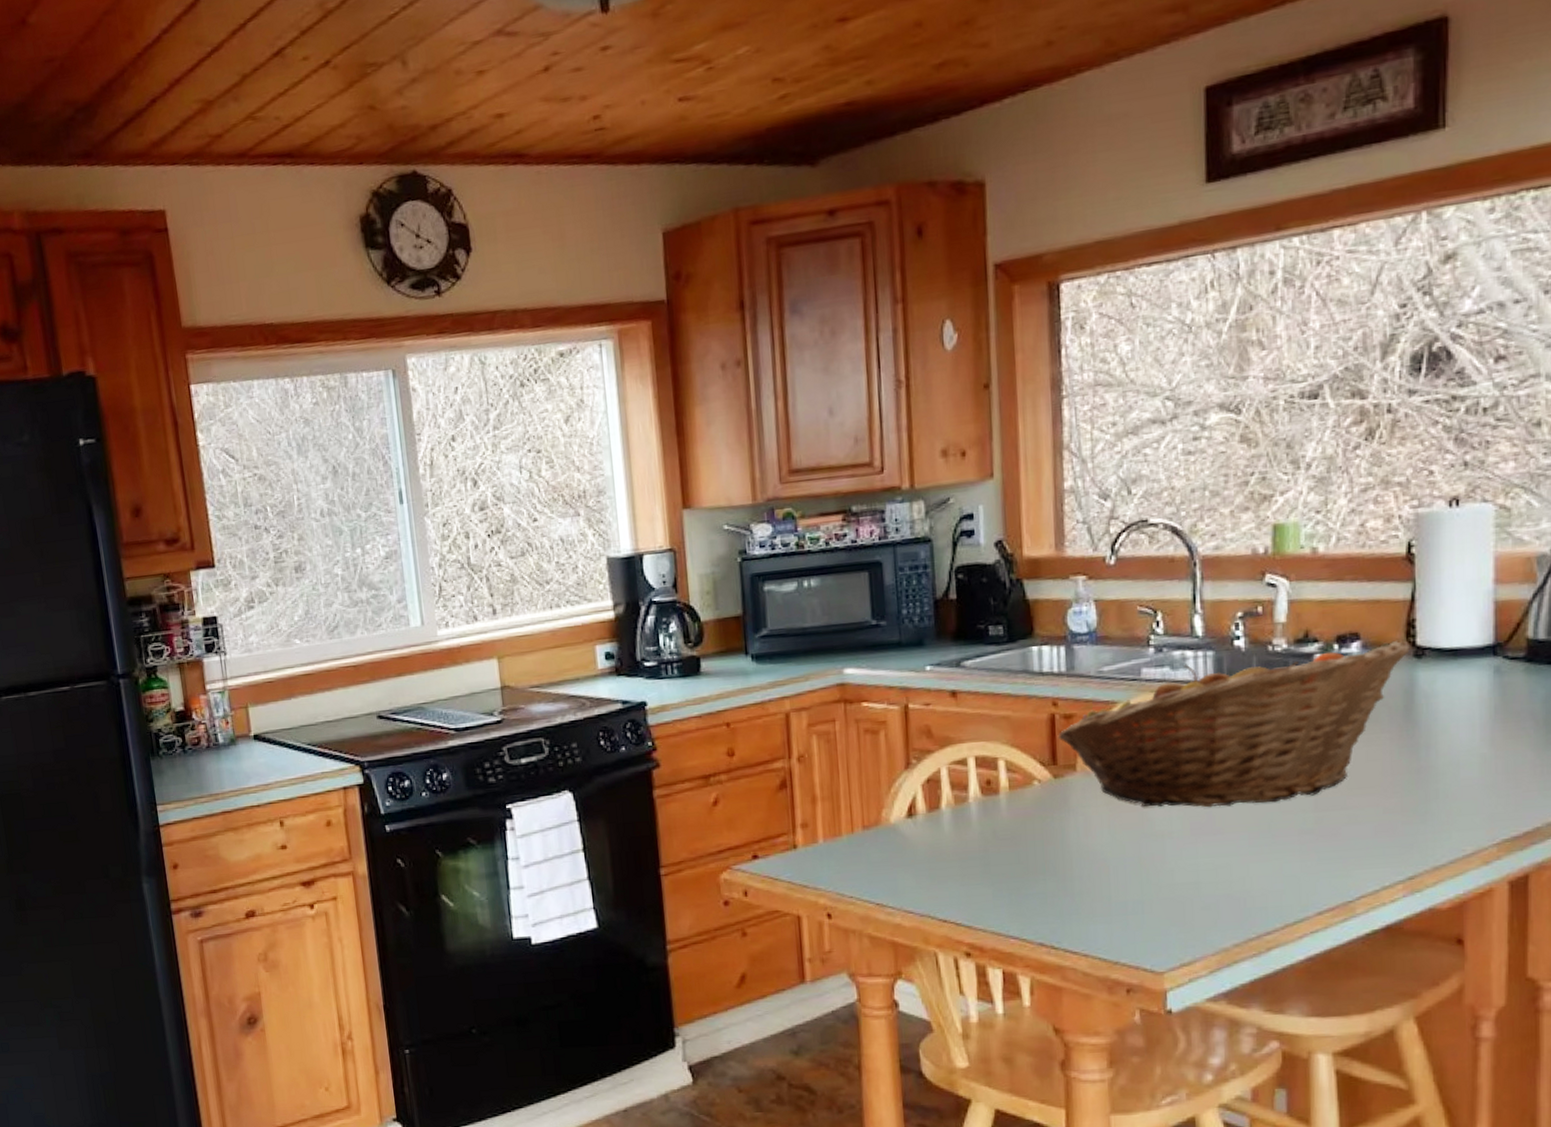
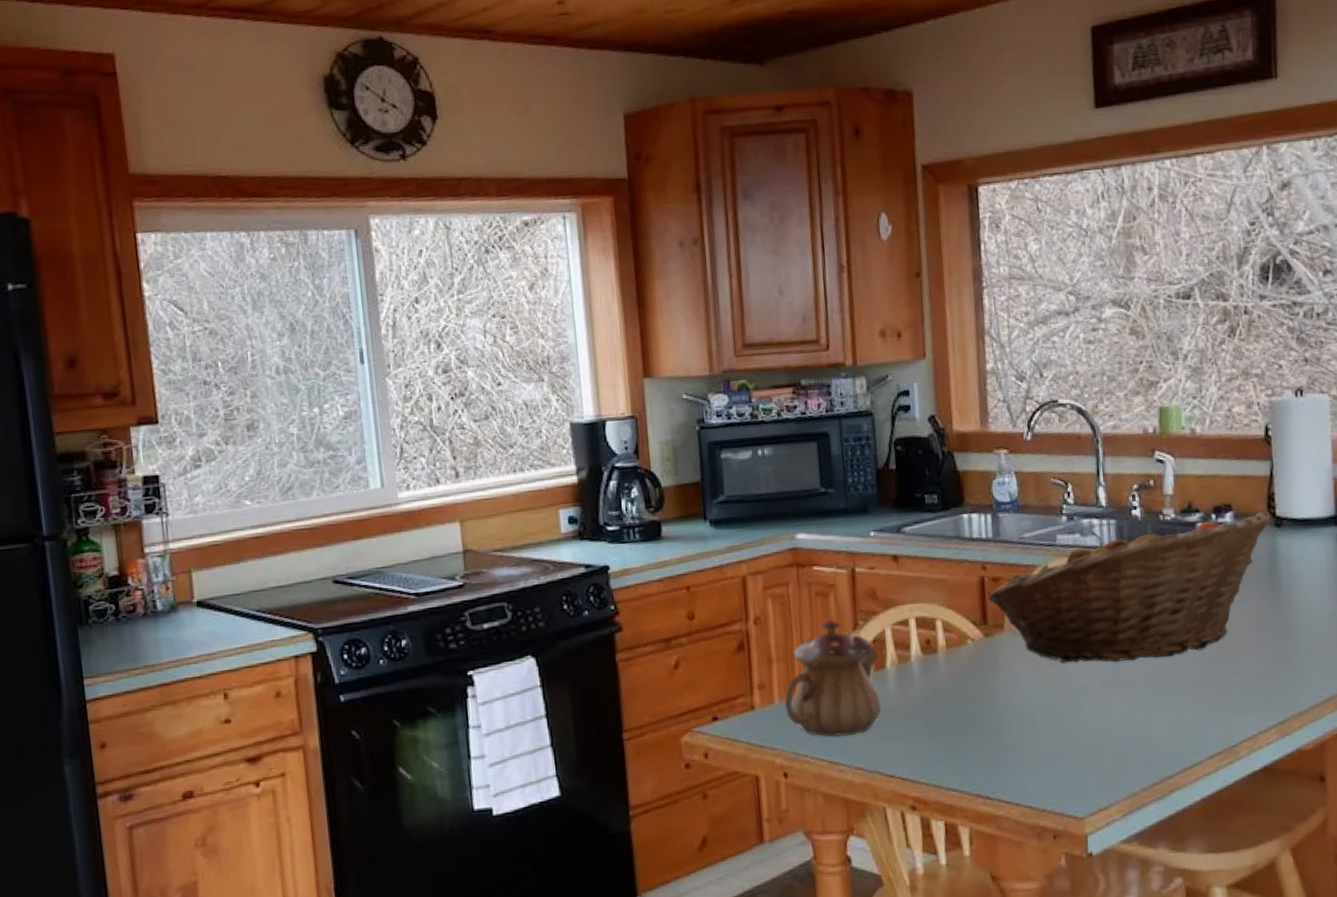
teapot: none [829,758,935,879] -> present [784,620,882,737]

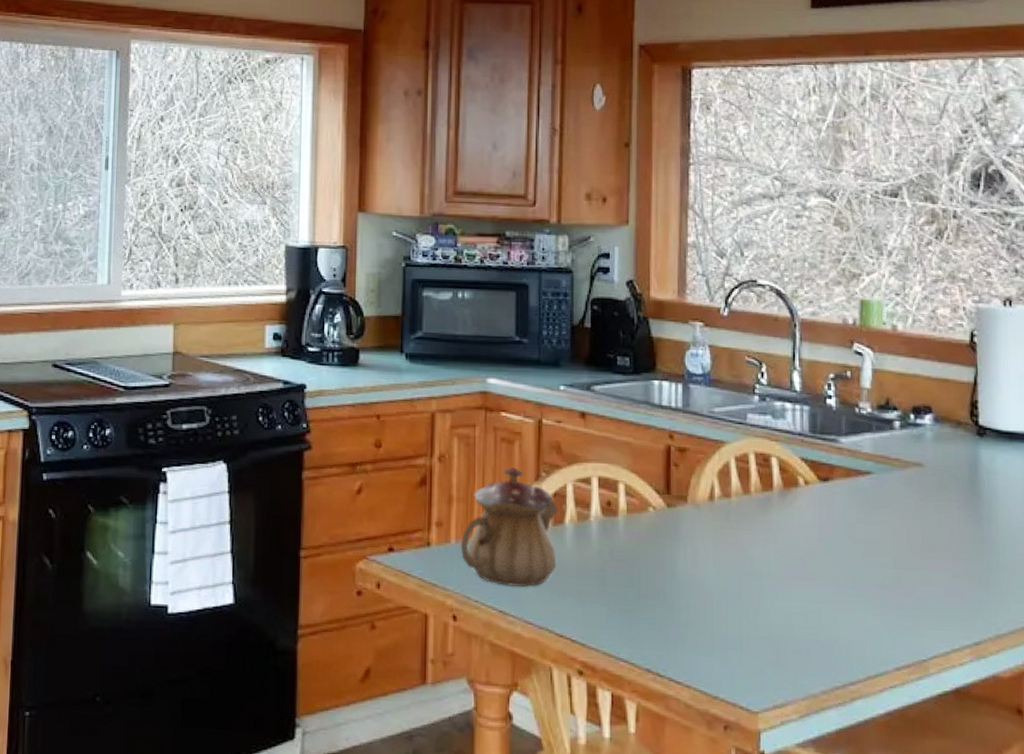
fruit basket: present [987,511,1271,663] -> none [672,415,973,556]

